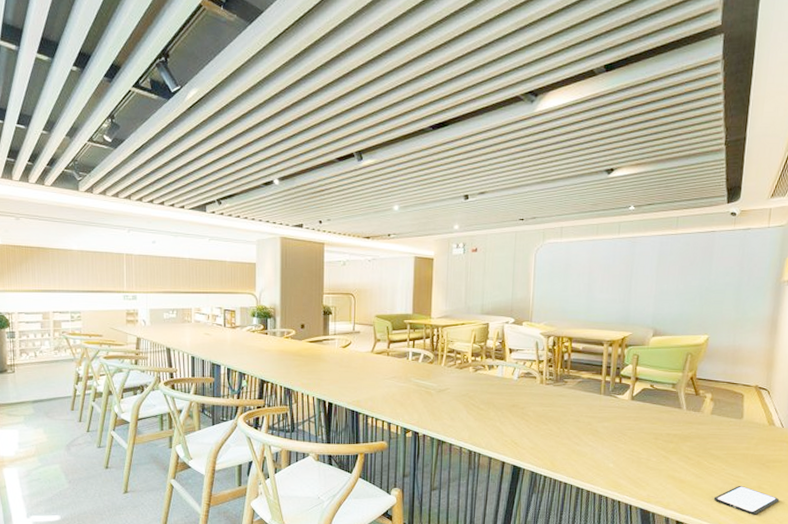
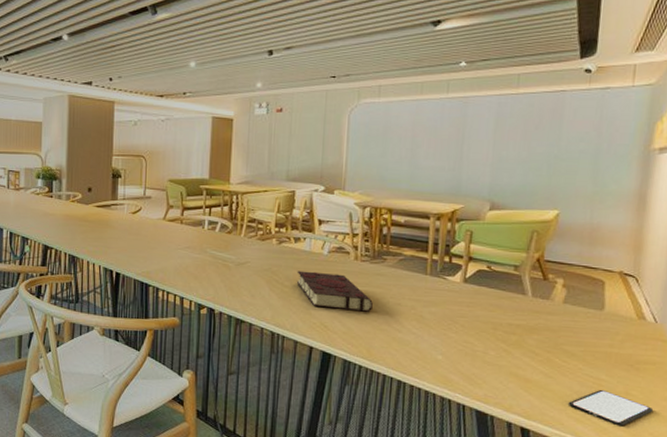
book: none [490,395,556,429] -> present [296,270,373,312]

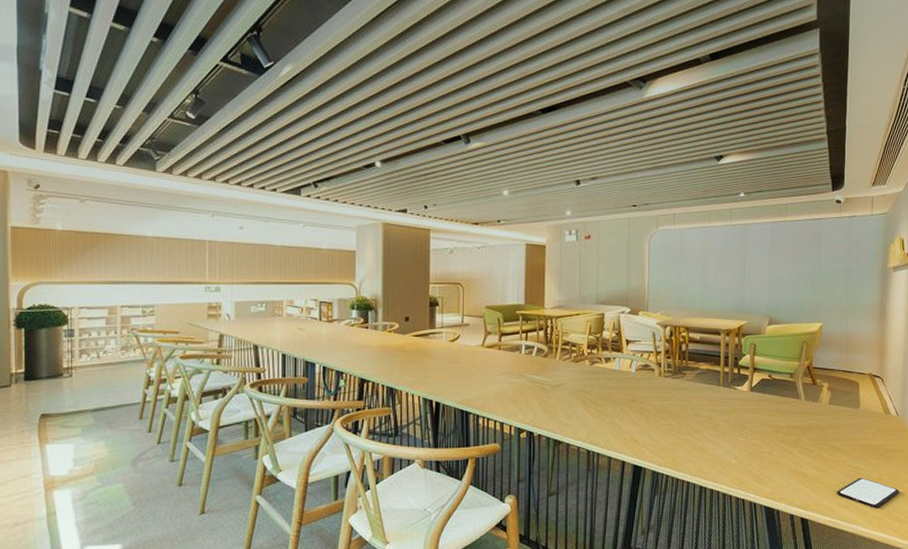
book: present [296,270,373,312] -> none [608,389,676,424]

